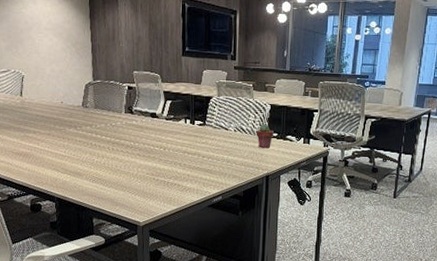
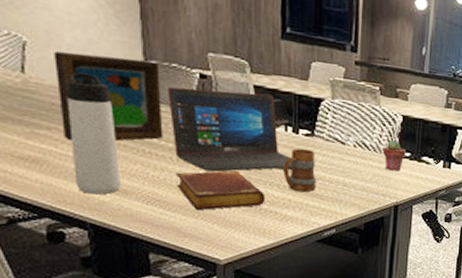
picture frame: none [39,79,104,140] -> present [54,51,163,141]
thermos bottle: none [46,93,76,177] -> present [66,72,120,195]
laptop: none [107,97,190,157] -> present [167,87,293,172]
book: none [112,155,171,186] -> present [176,171,266,211]
mug: none [184,136,208,169] -> present [283,148,317,192]

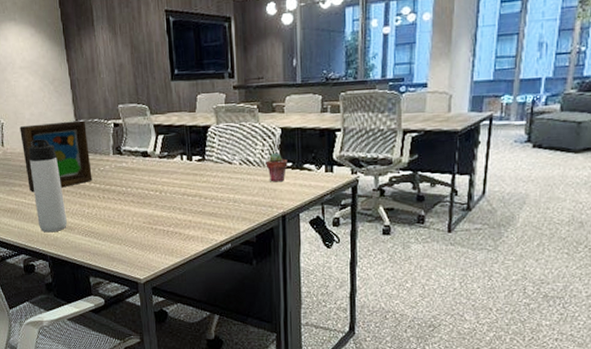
laptop: present [167,87,293,172] -> none [92,131,190,204]
book: present [176,171,266,211] -> none [104,201,171,238]
mug: present [283,148,317,192] -> none [182,173,211,213]

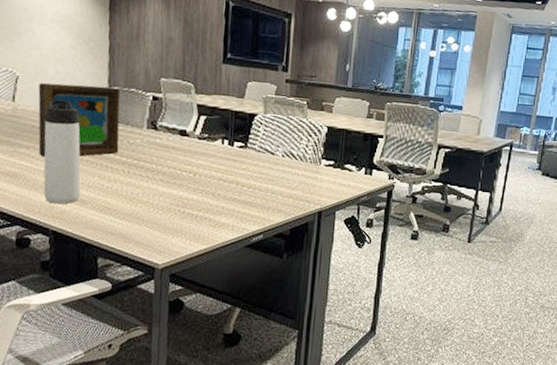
potted succulent: present [265,152,288,182] -> none [308,149,330,179]

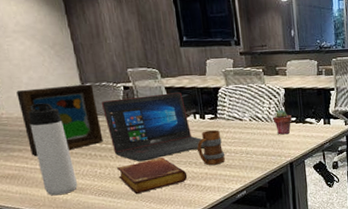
laptop: none [125,108,227,183] -> present [101,92,205,162]
book: none [126,181,202,218] -> present [117,158,188,195]
mug: none [218,159,248,200] -> present [197,130,226,166]
potted succulent: none [308,149,330,179] -> present [273,109,292,135]

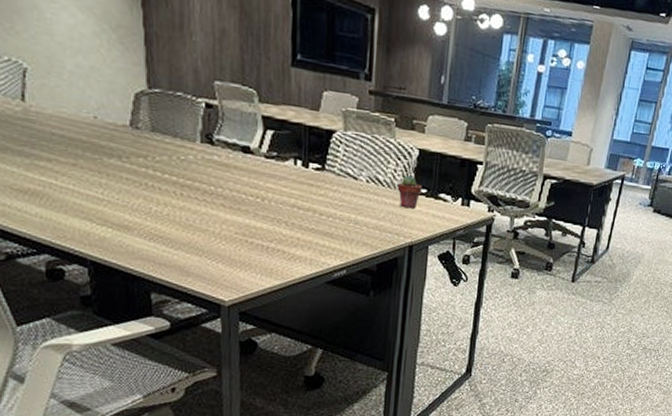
picture frame: present [16,84,103,157] -> none [55,79,167,174]
thermos bottle: present [28,102,78,196] -> none [67,100,122,230]
laptop: present [101,92,205,162] -> none [171,117,302,208]
book: present [117,158,188,195] -> none [180,206,273,249]
mug: present [197,130,226,166] -> none [292,183,328,230]

